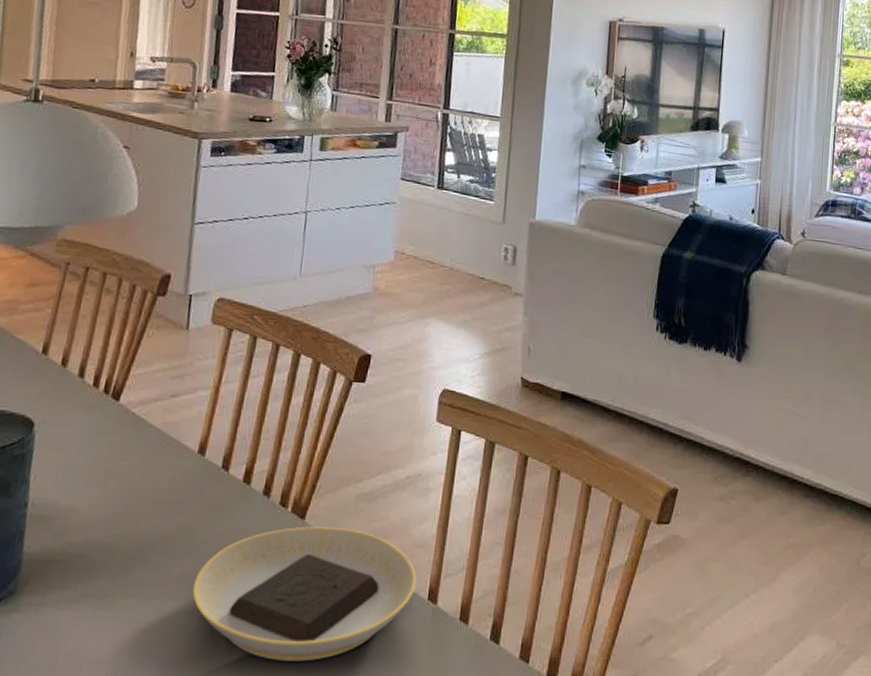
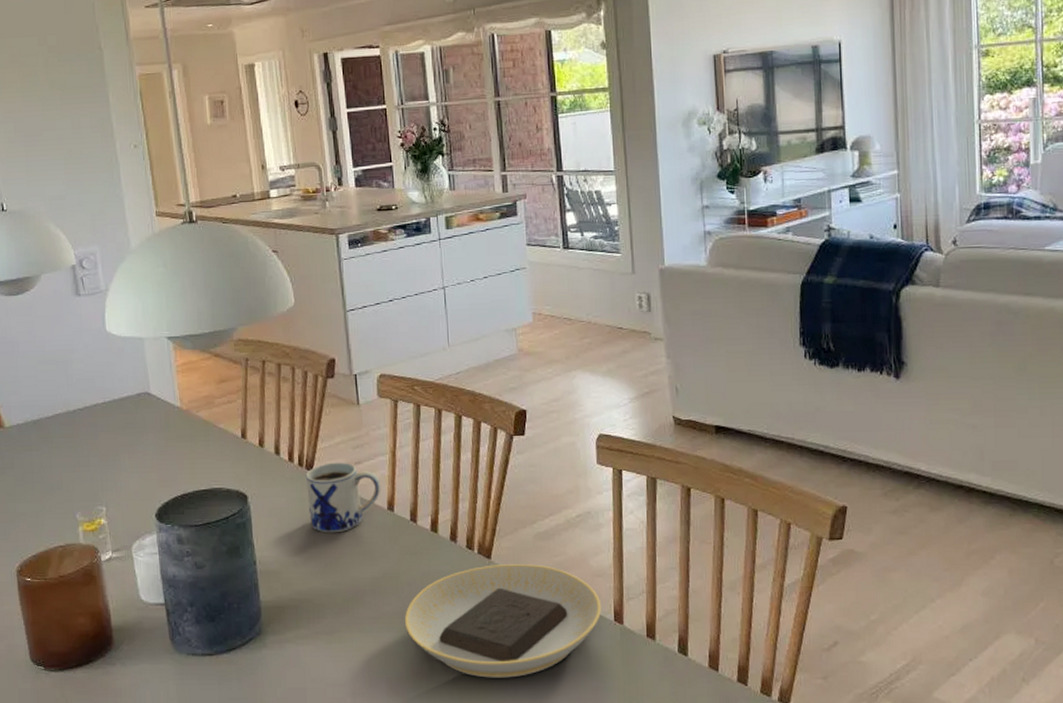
mug: none [104,392,196,476] -> present [305,462,381,533]

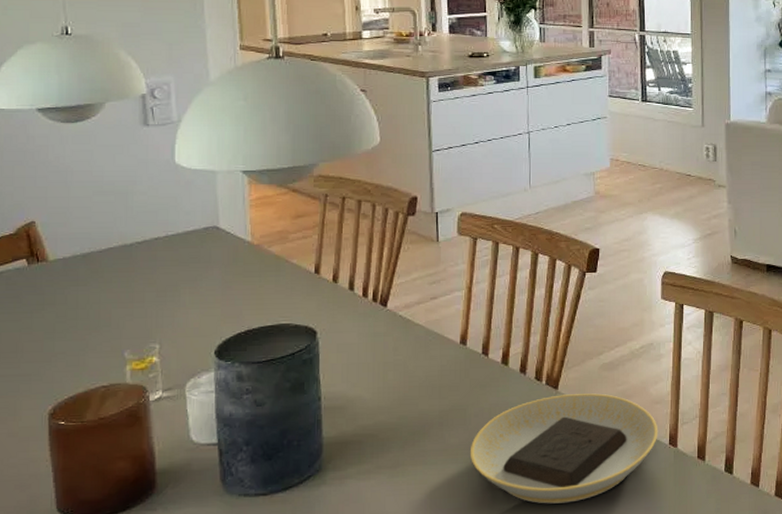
mug: present [305,462,381,533] -> none [379,297,455,368]

